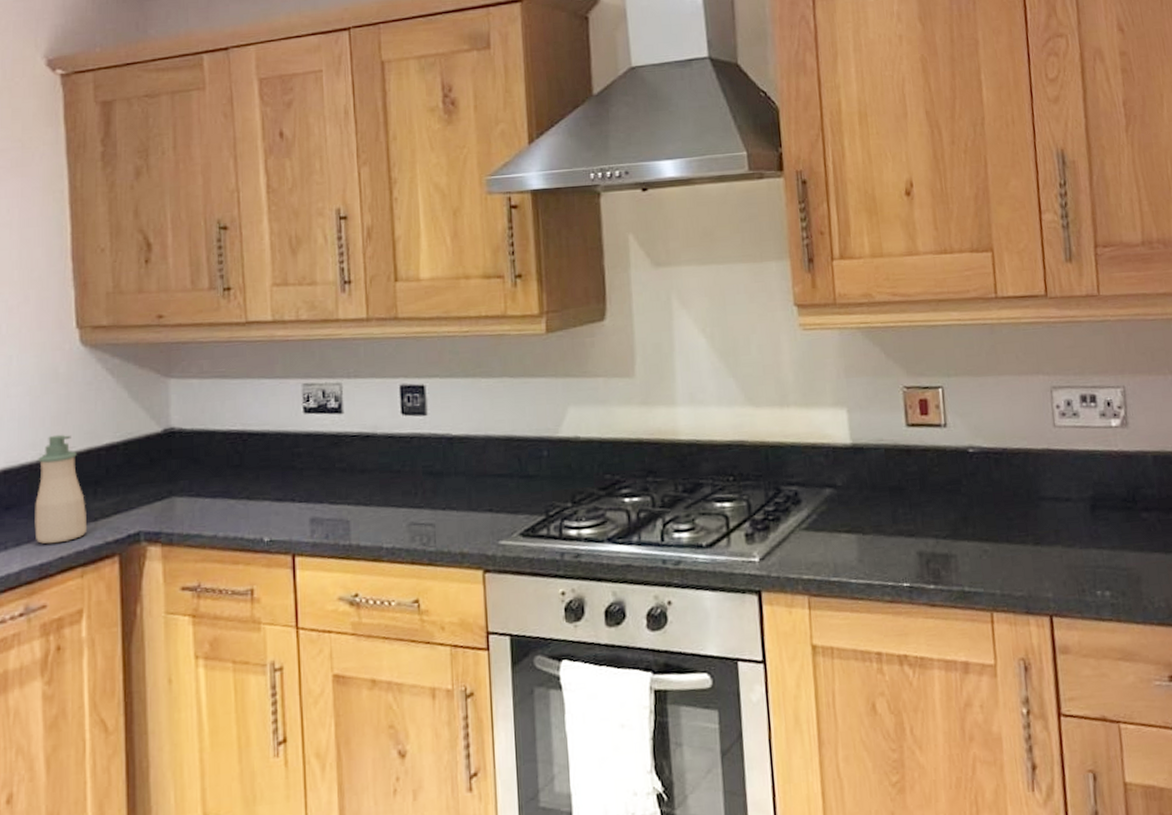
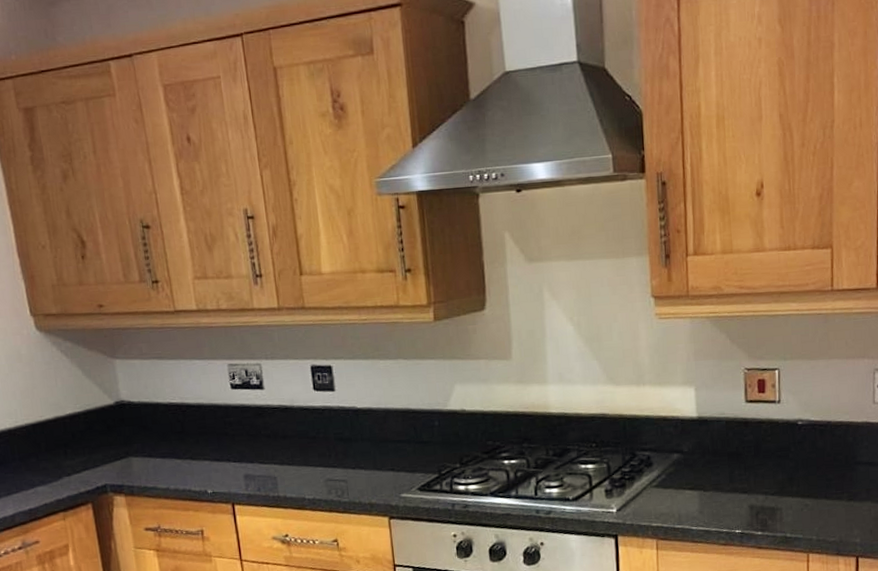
soap bottle: present [34,434,88,544] -> none [15,405,64,494]

